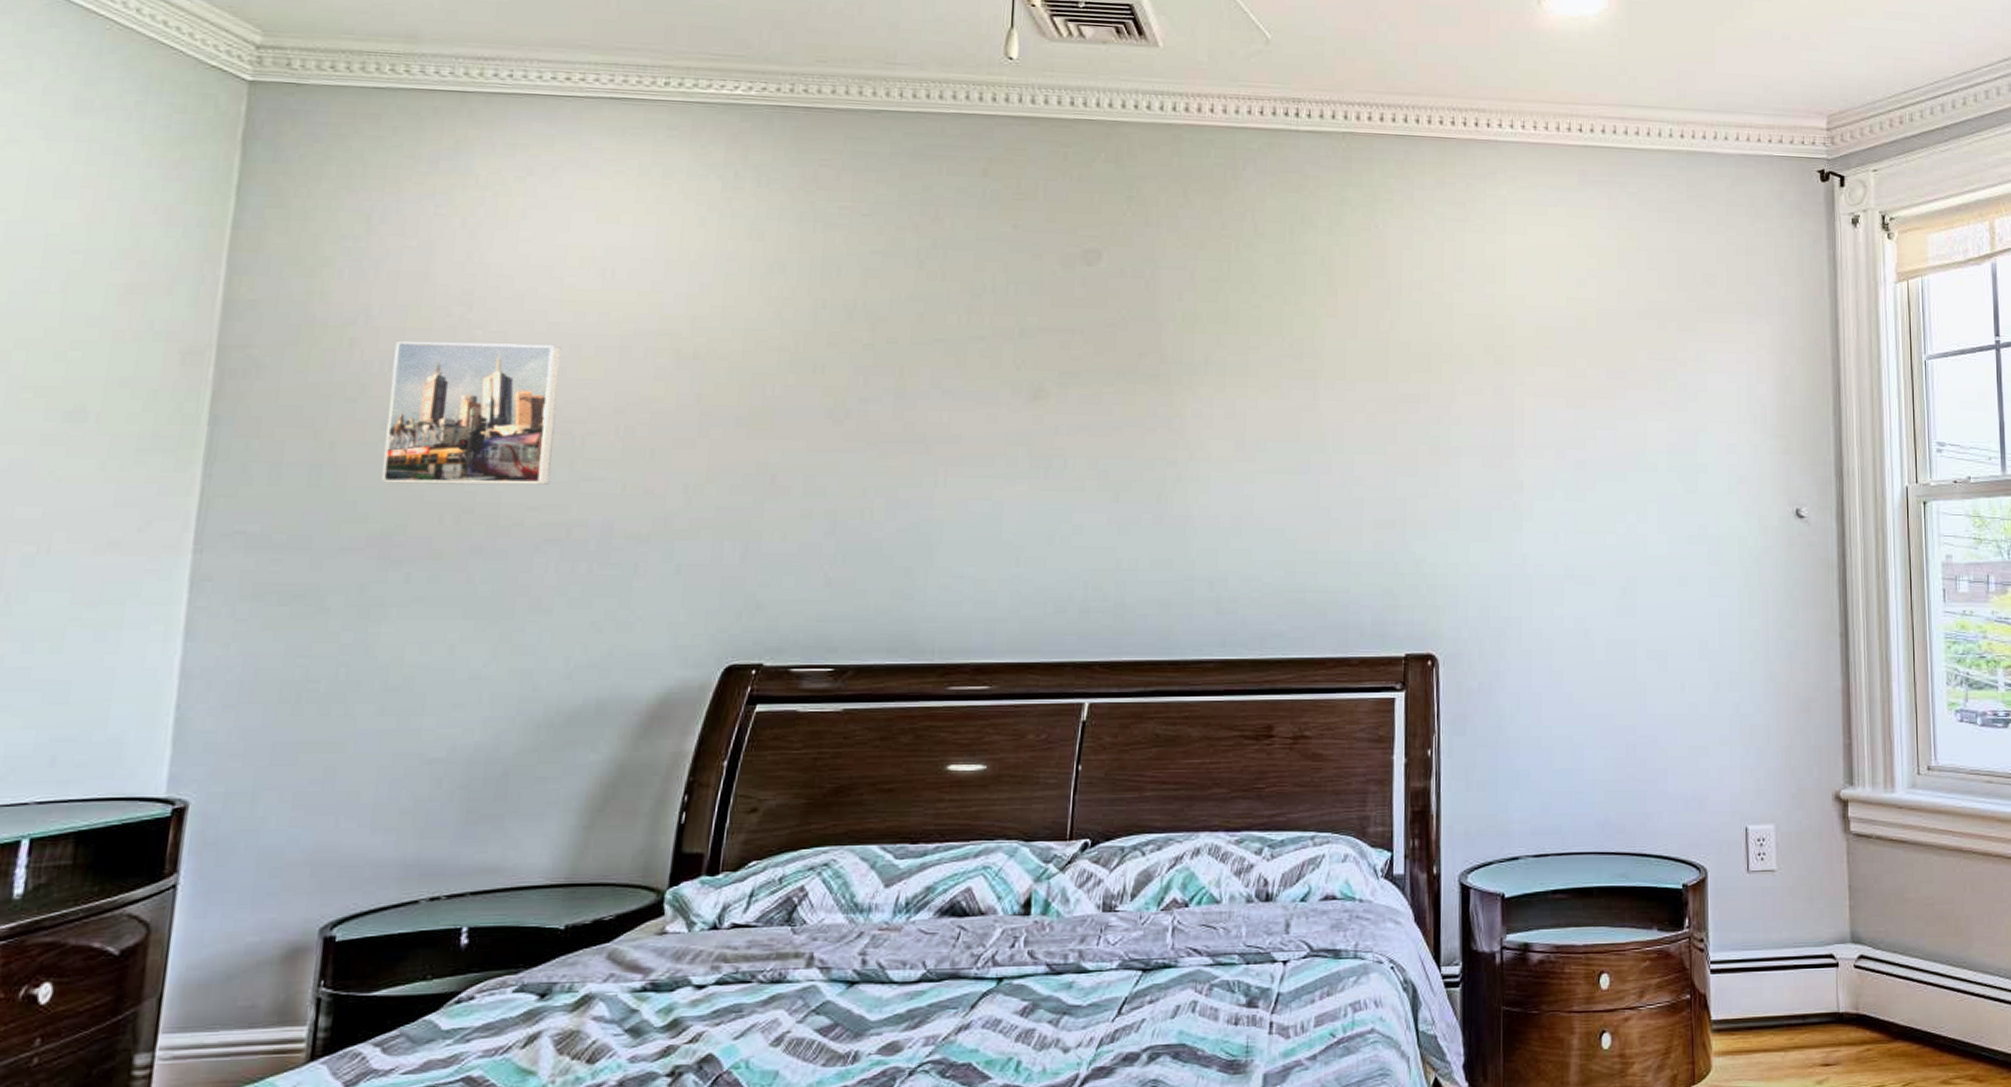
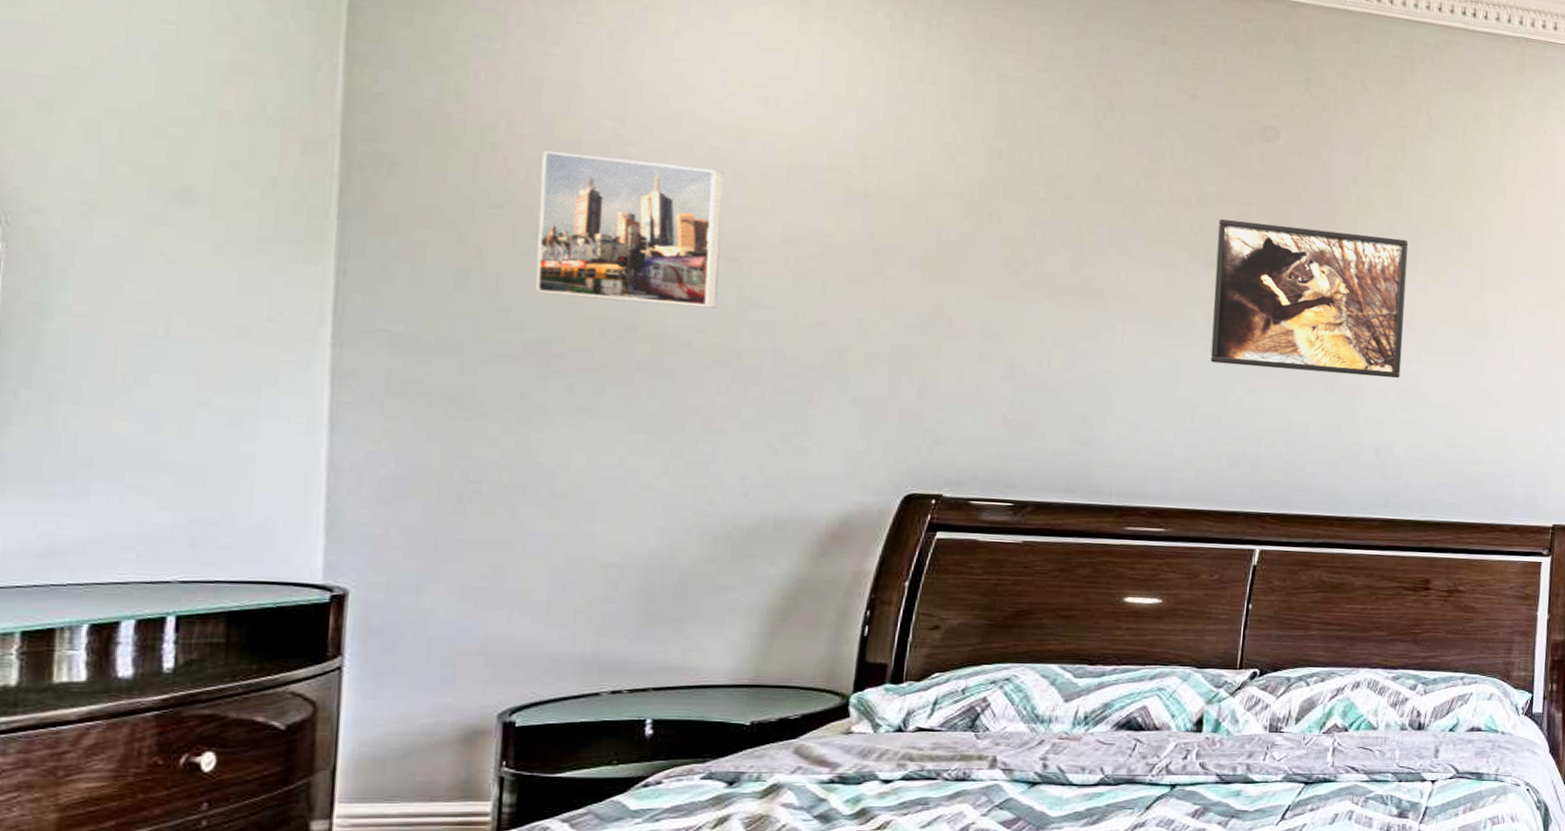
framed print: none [1034,349,1238,504] -> present [1210,219,1409,379]

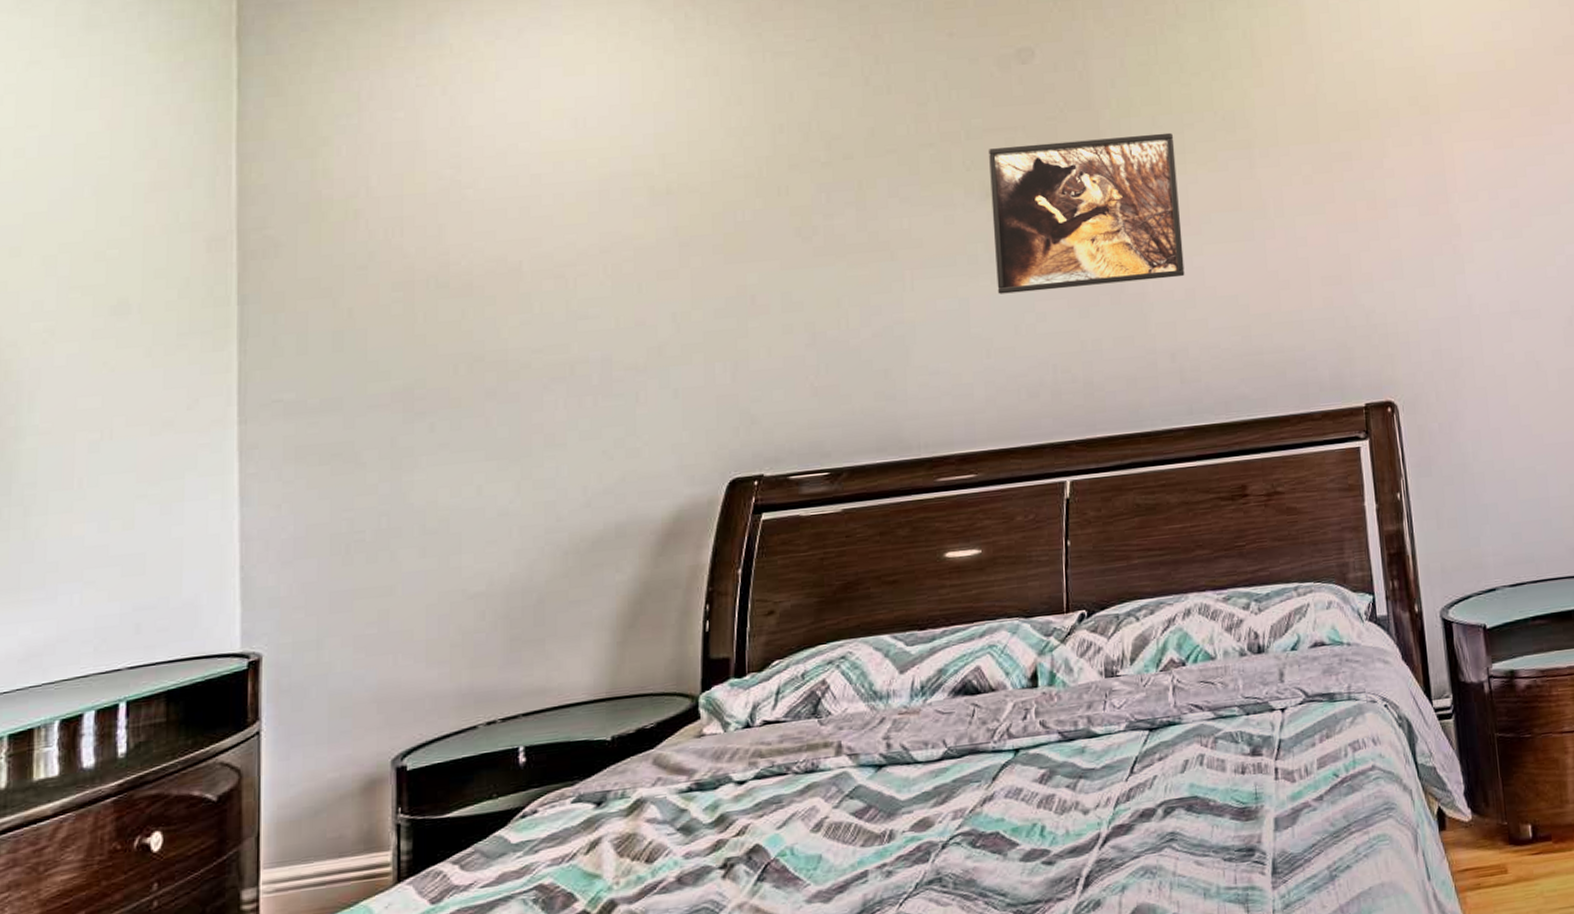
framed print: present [536,151,724,309] -> none [396,196,550,342]

